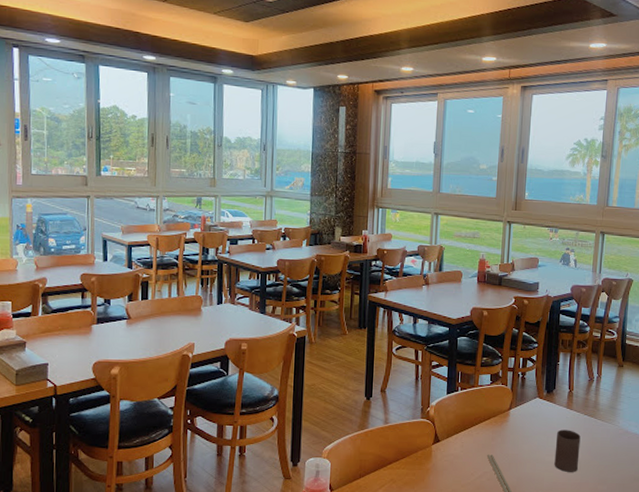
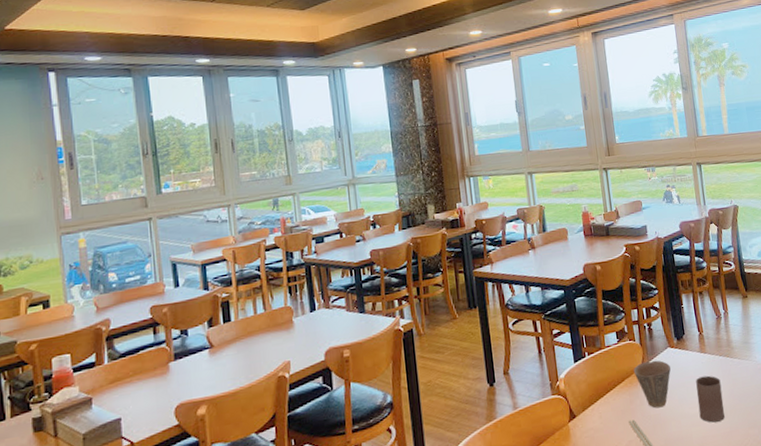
cup: none [500,406,536,449] -> present [633,360,671,409]

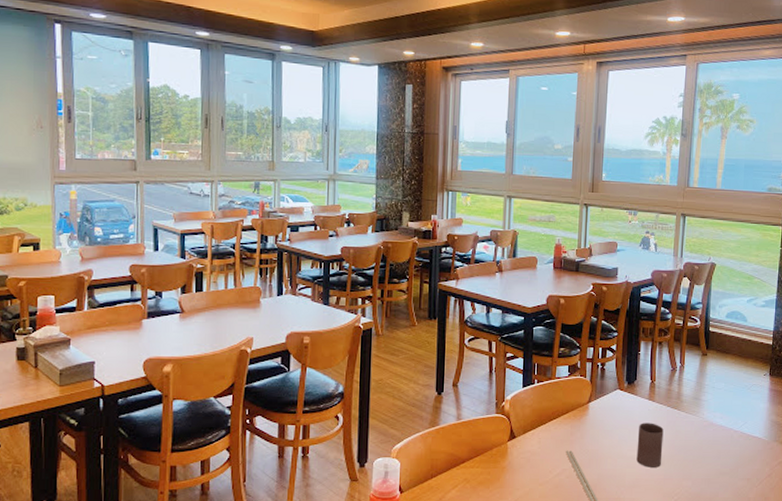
cup: present [633,360,671,409] -> none [579,399,616,444]

